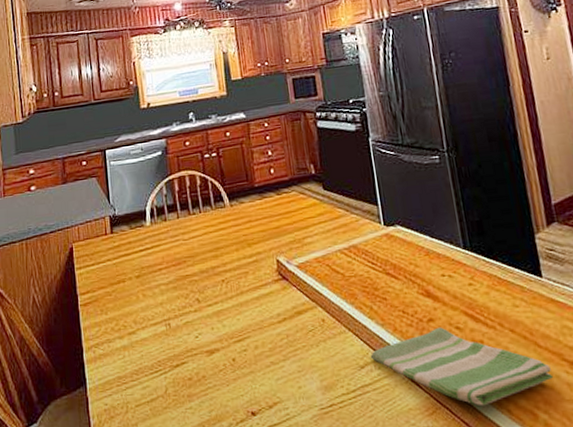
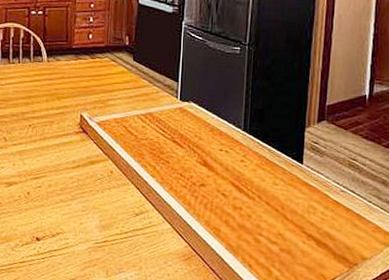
dish towel: present [370,327,554,407] -> none [145,192,292,259]

